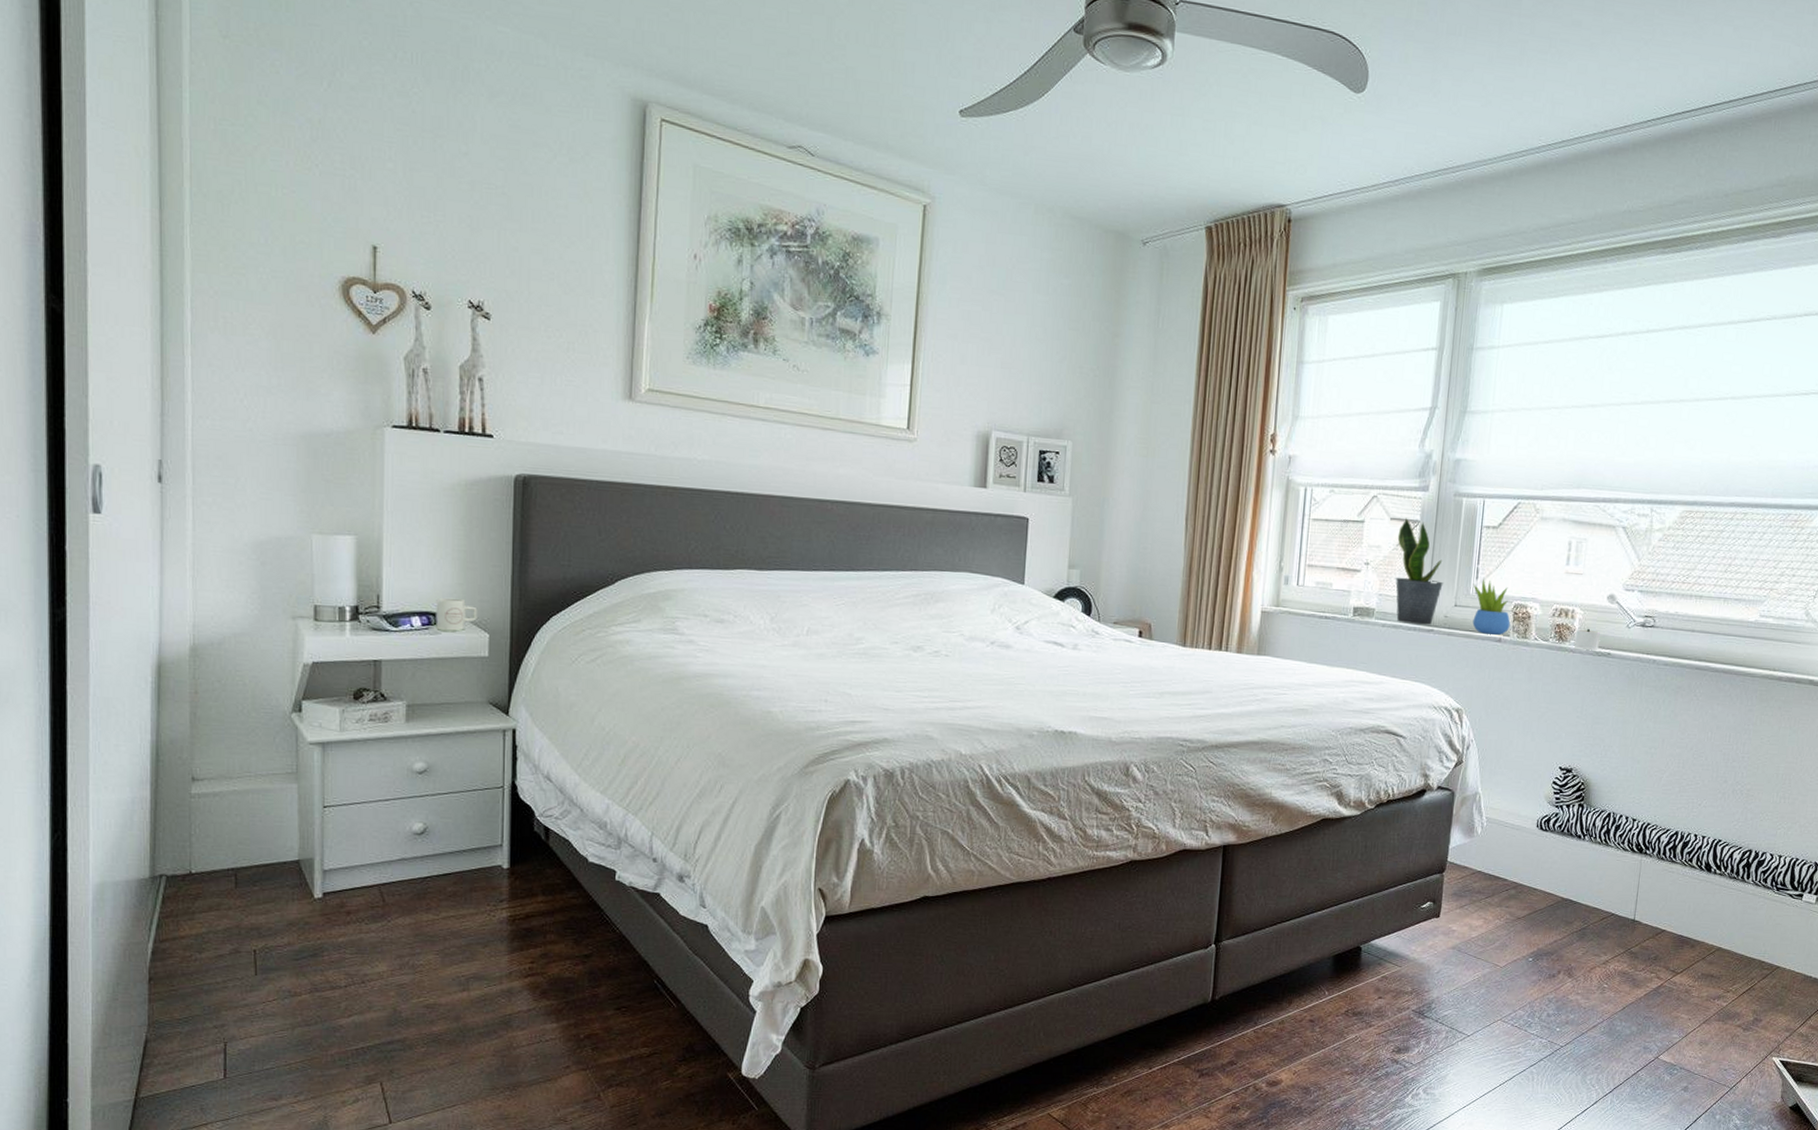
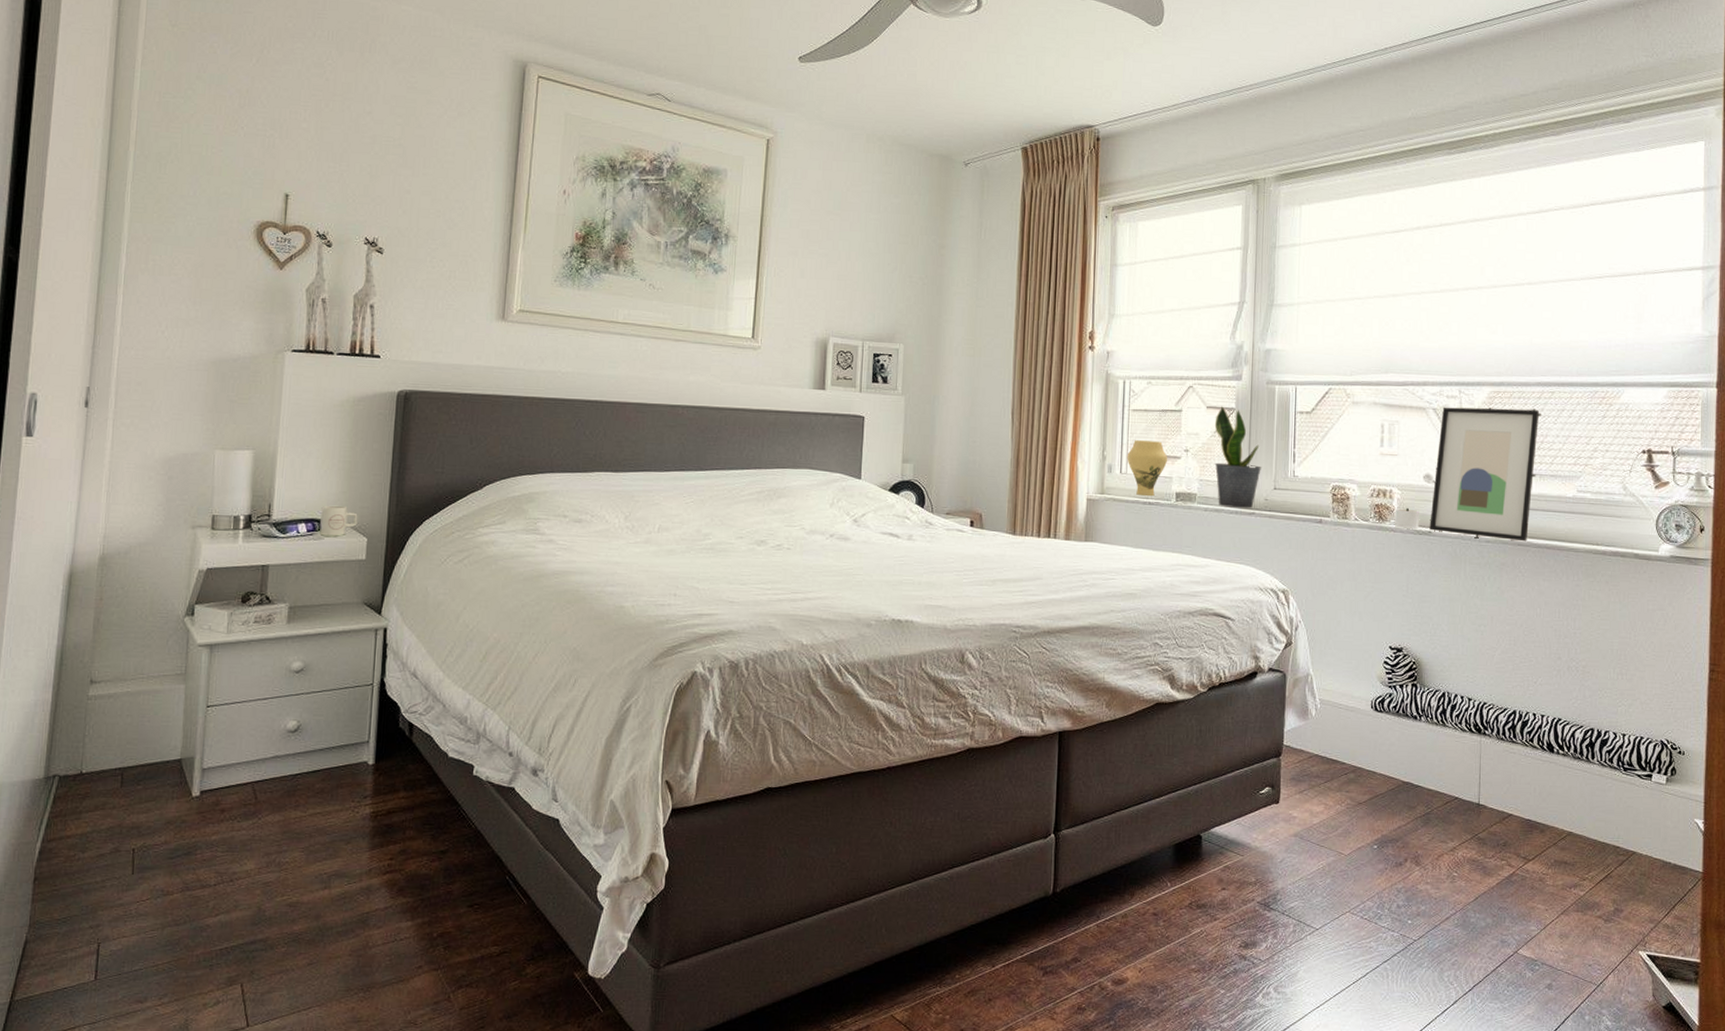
vase: none [1304,551,1348,611] -> present [1127,440,1168,497]
succulent plant: present [1472,579,1511,636] -> none [1290,462,1330,517]
picture frame: none [1609,525,1733,666] -> present [1429,407,1542,542]

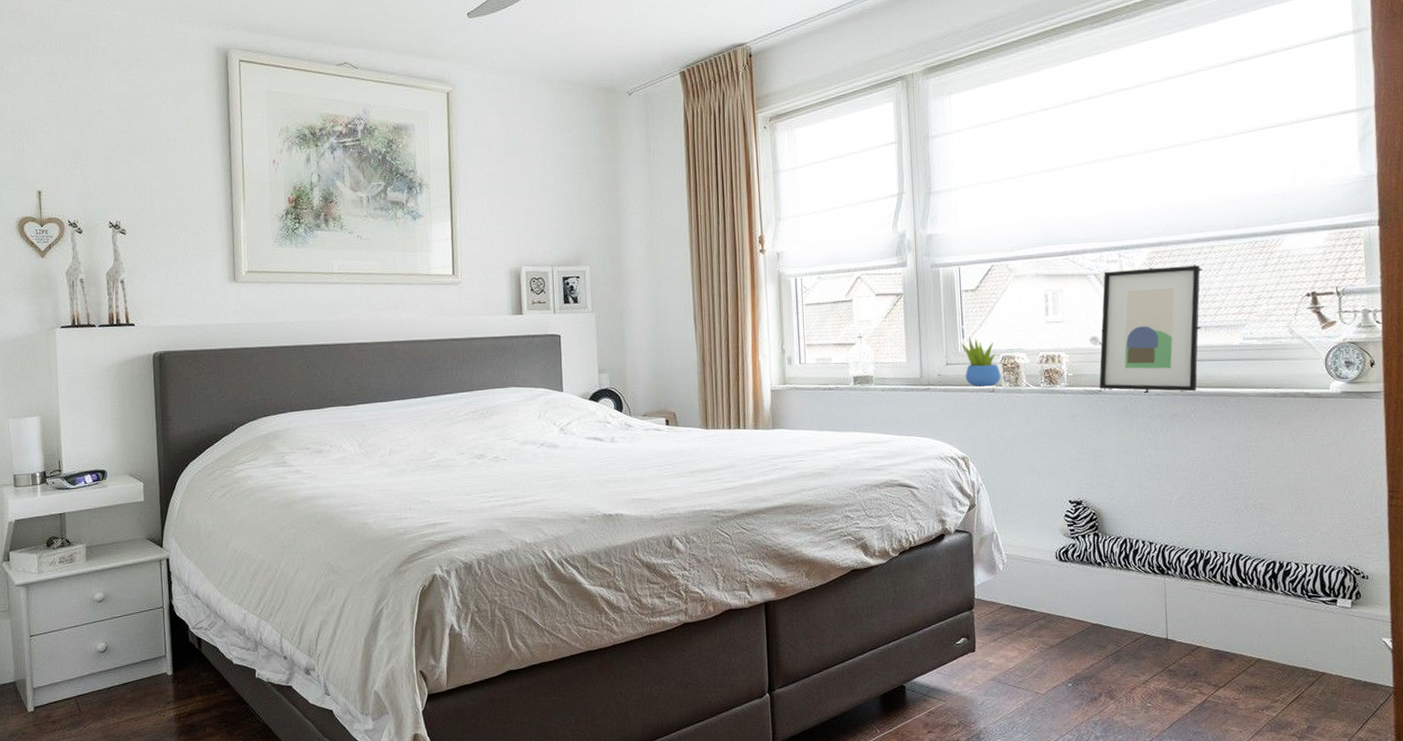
mug: present [320,505,358,537] -> none [102,456,134,484]
vase: present [1127,440,1168,497] -> none [804,331,844,383]
potted plant: present [1214,406,1261,508] -> none [884,292,933,386]
succulent plant: none [1290,462,1330,517] -> present [960,337,1001,387]
candle: present [1395,507,1419,529] -> none [1065,370,1089,390]

